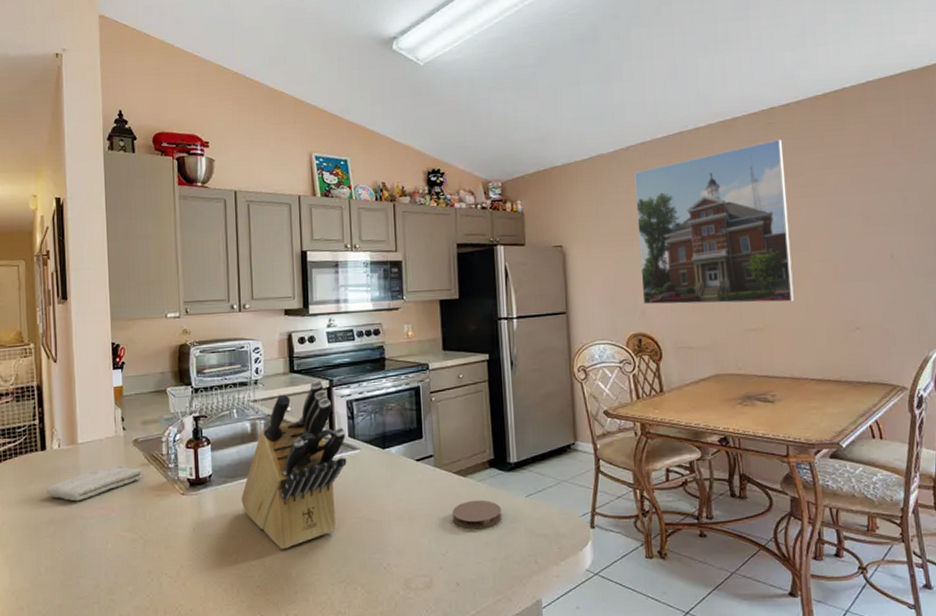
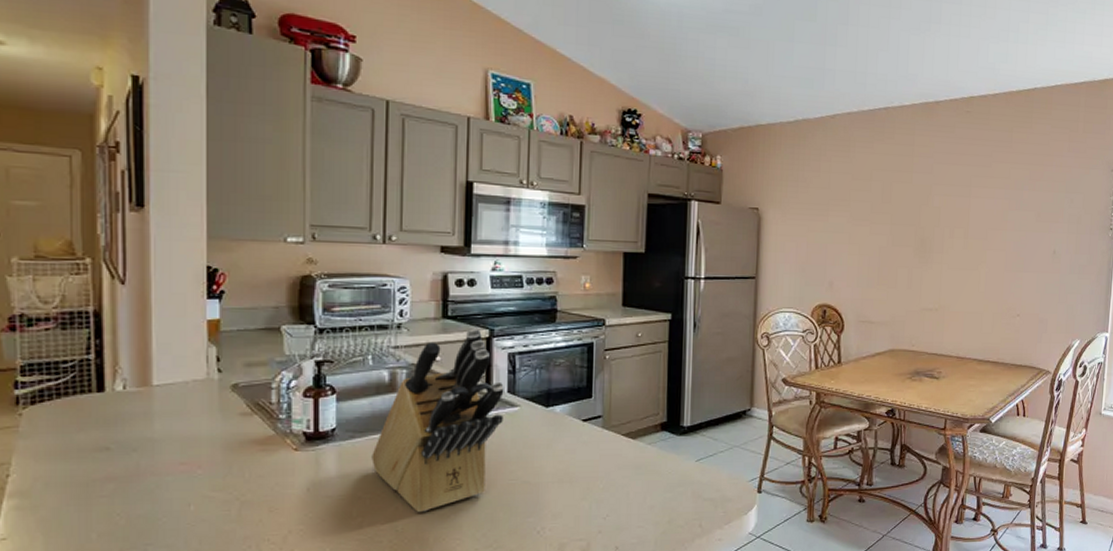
washcloth: present [46,466,142,502] -> none [103,414,242,455]
coaster: present [452,499,502,529] -> none [617,463,670,493]
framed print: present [634,139,794,305] -> none [831,128,977,286]

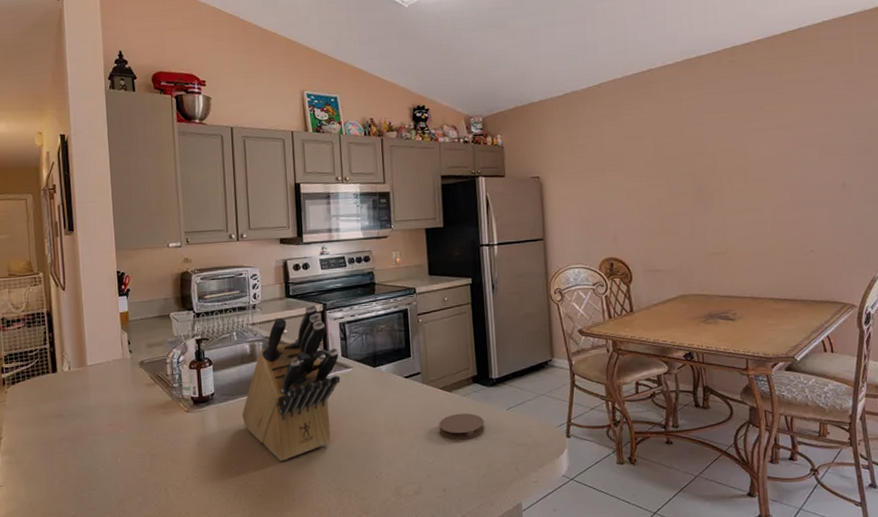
coaster: none [617,463,670,493] -> present [439,413,485,440]

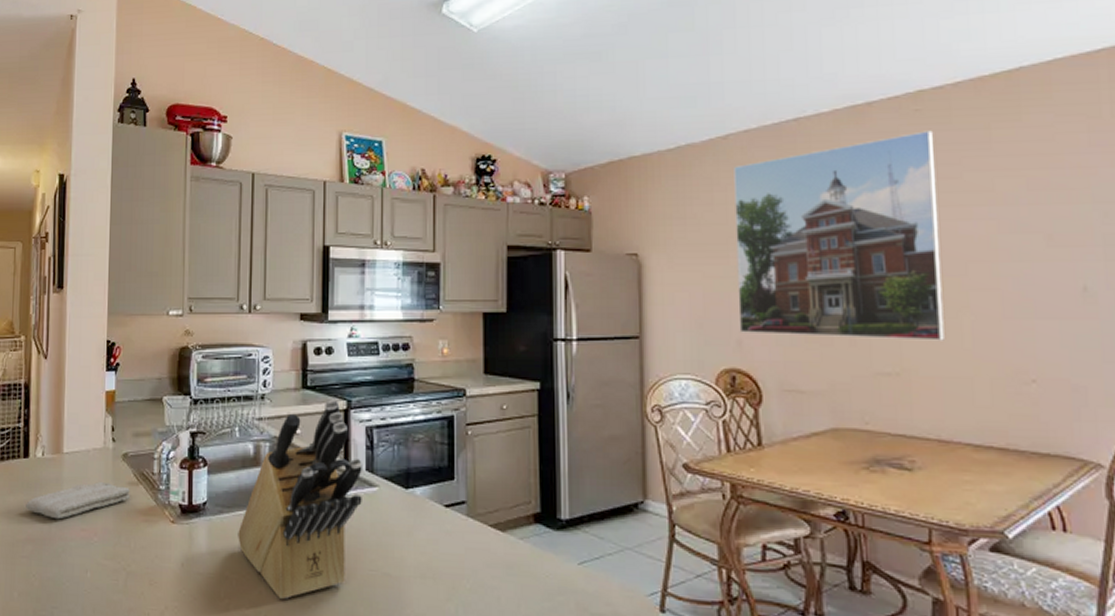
washcloth: none [58,386,149,420] -> present [26,482,130,520]
coaster: present [439,413,485,440] -> none [486,561,547,599]
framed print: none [606,76,754,231] -> present [734,130,944,341]

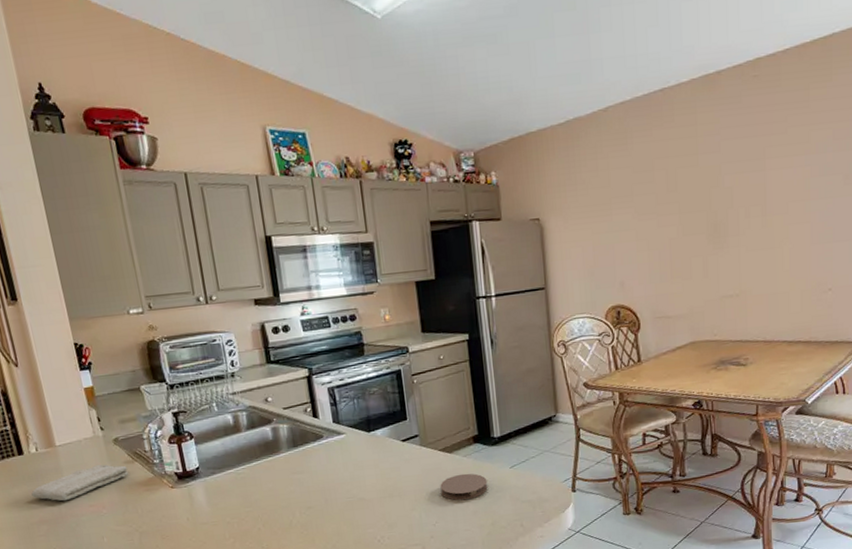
knife block: present [238,400,362,599] -> none [231,369,334,531]
coaster: none [486,561,547,599] -> present [440,473,488,500]
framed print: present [734,130,944,341] -> none [613,93,770,276]

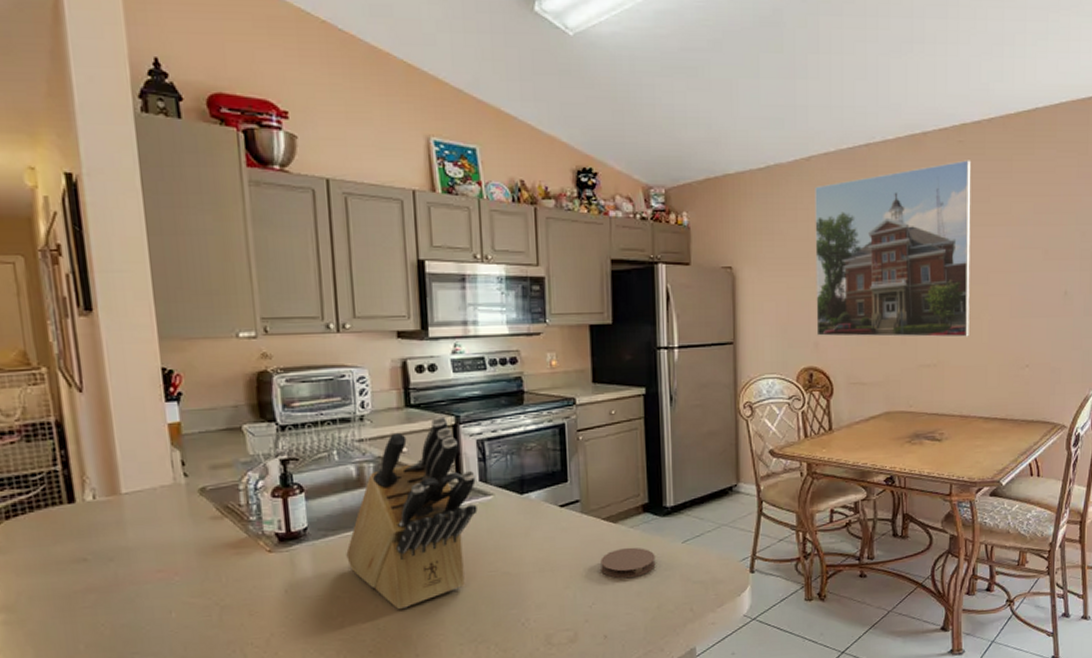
washcloth: present [31,464,128,502] -> none [79,520,214,564]
knife block: none [231,369,334,531] -> present [346,416,478,609]
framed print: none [613,93,770,276] -> present [815,160,972,338]

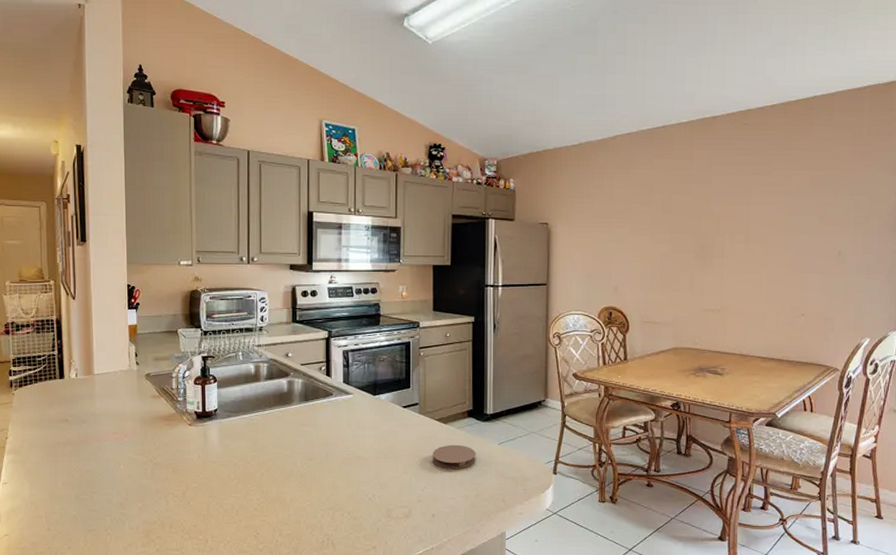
knife block: present [346,416,478,609] -> none [243,331,341,477]
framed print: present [815,160,972,338] -> none [616,139,755,288]

